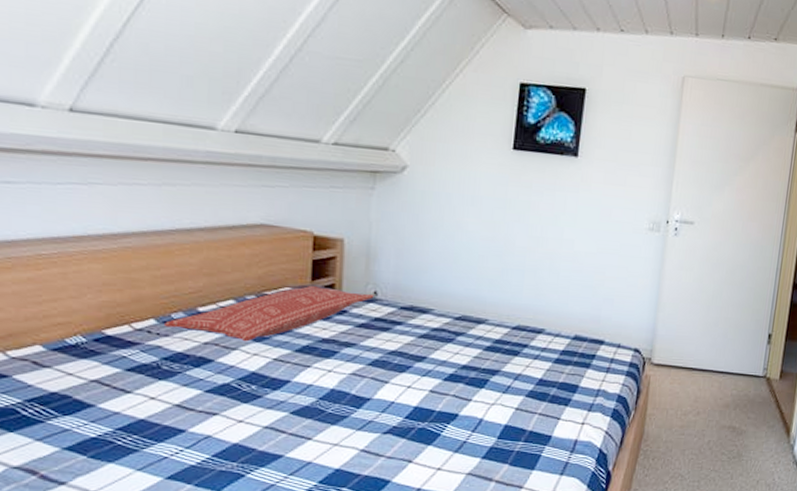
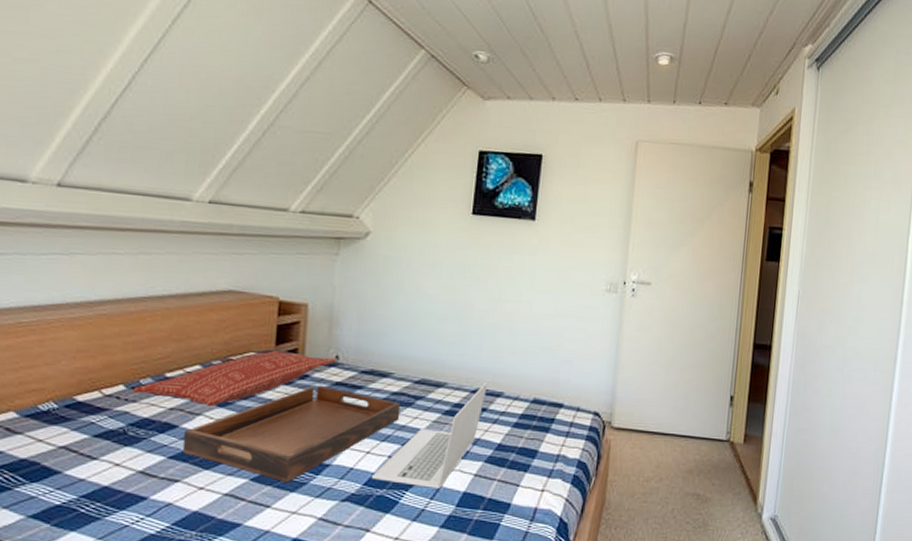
serving tray: none [219,322,442,417] -> present [182,386,401,483]
laptop: none [412,318,529,423] -> present [371,381,488,490]

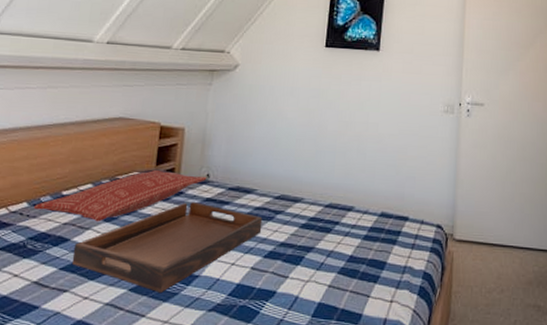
laptop: present [371,381,488,490] -> none [235,196,340,300]

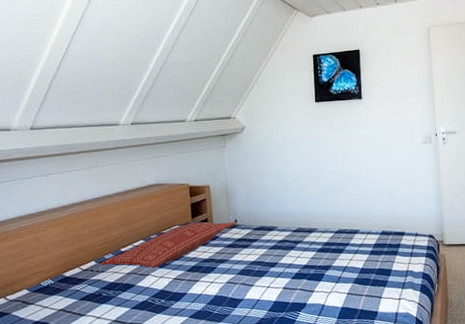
serving tray: present [71,202,263,294] -> none [139,243,287,317]

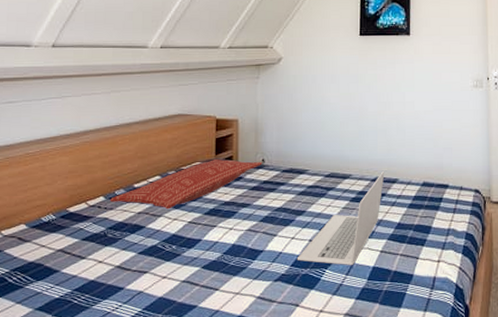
laptop: none [273,223,347,308] -> present [296,170,385,266]

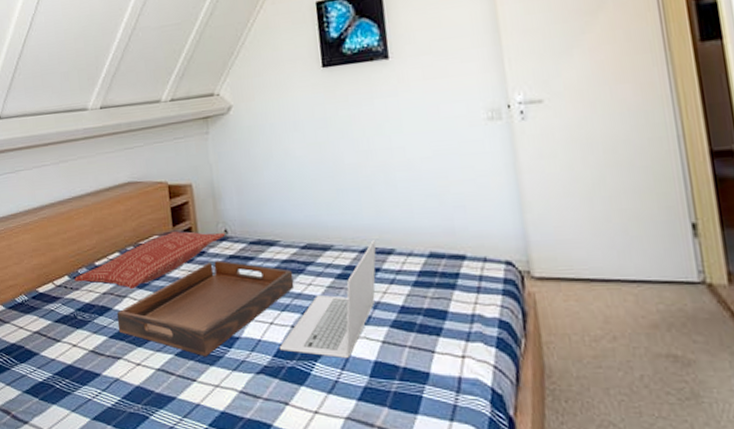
serving tray: none [148,185,316,269] -> present [116,261,294,357]

